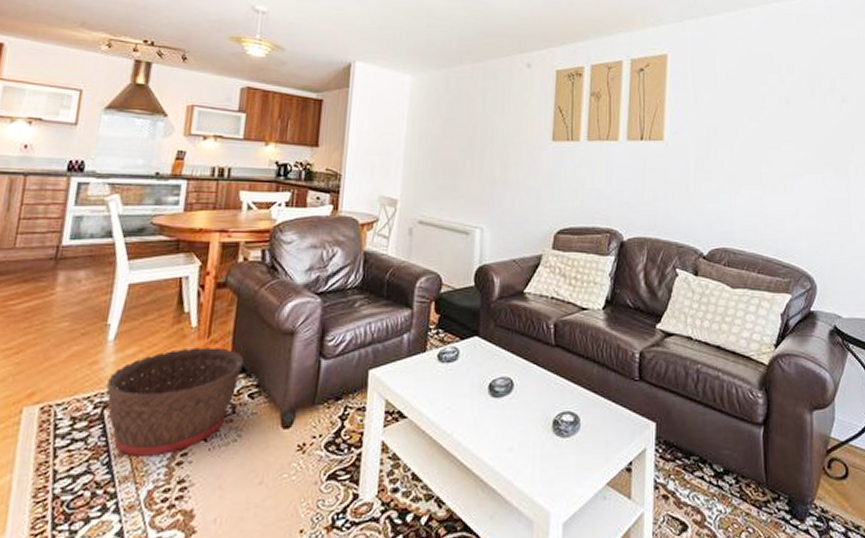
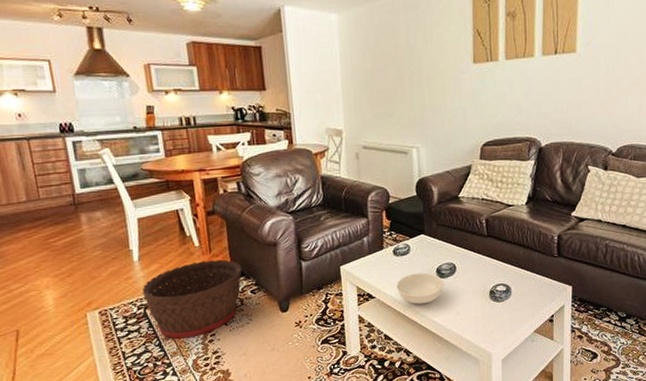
bowl: none [435,388,497,432] -> present [396,272,444,305]

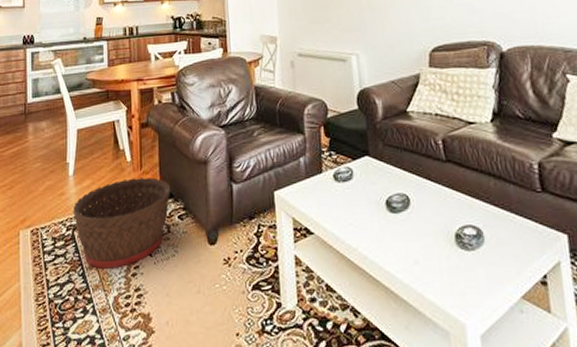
bowl: present [396,272,444,305] -> none [338,204,396,246]

